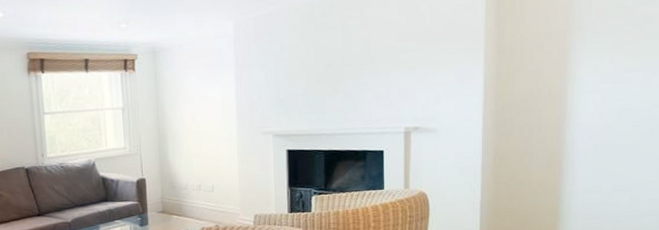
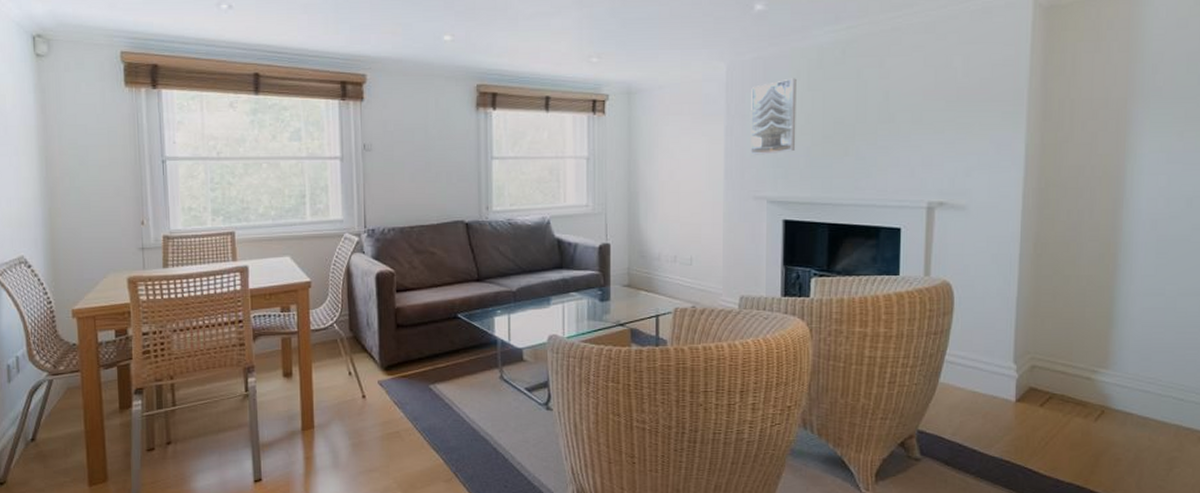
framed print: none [255,31,294,98] -> present [751,78,797,155]

